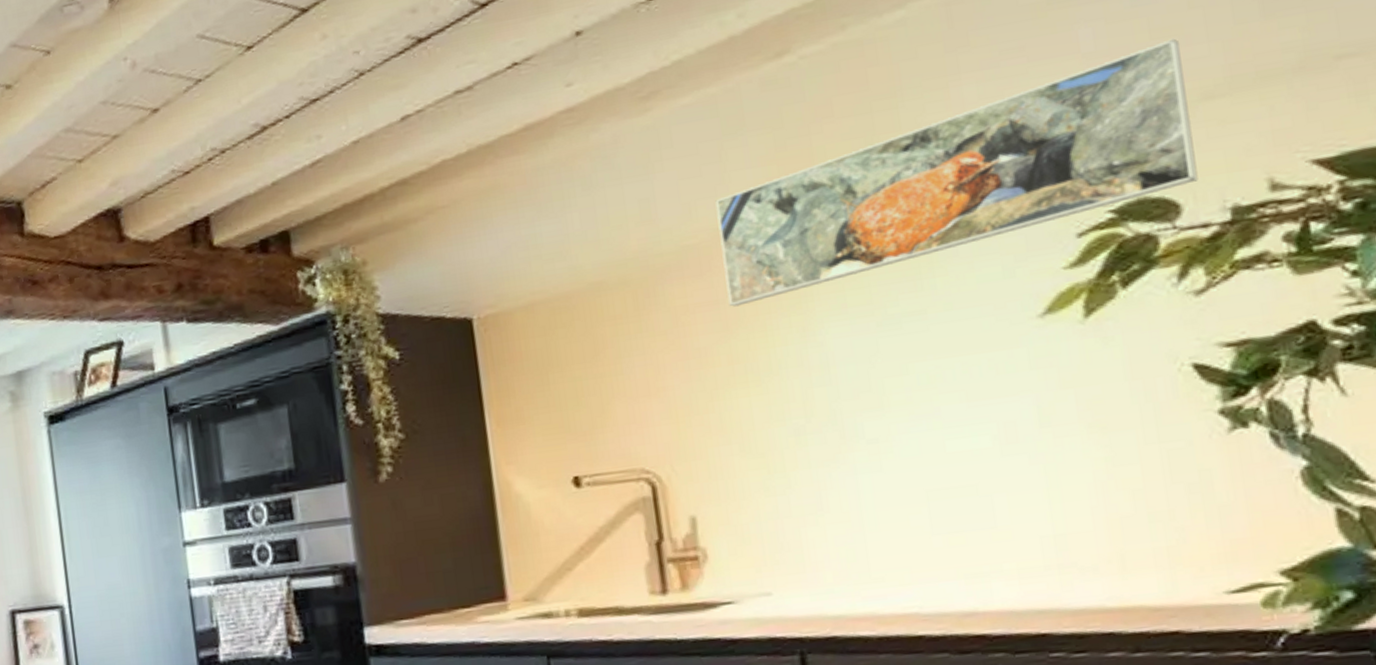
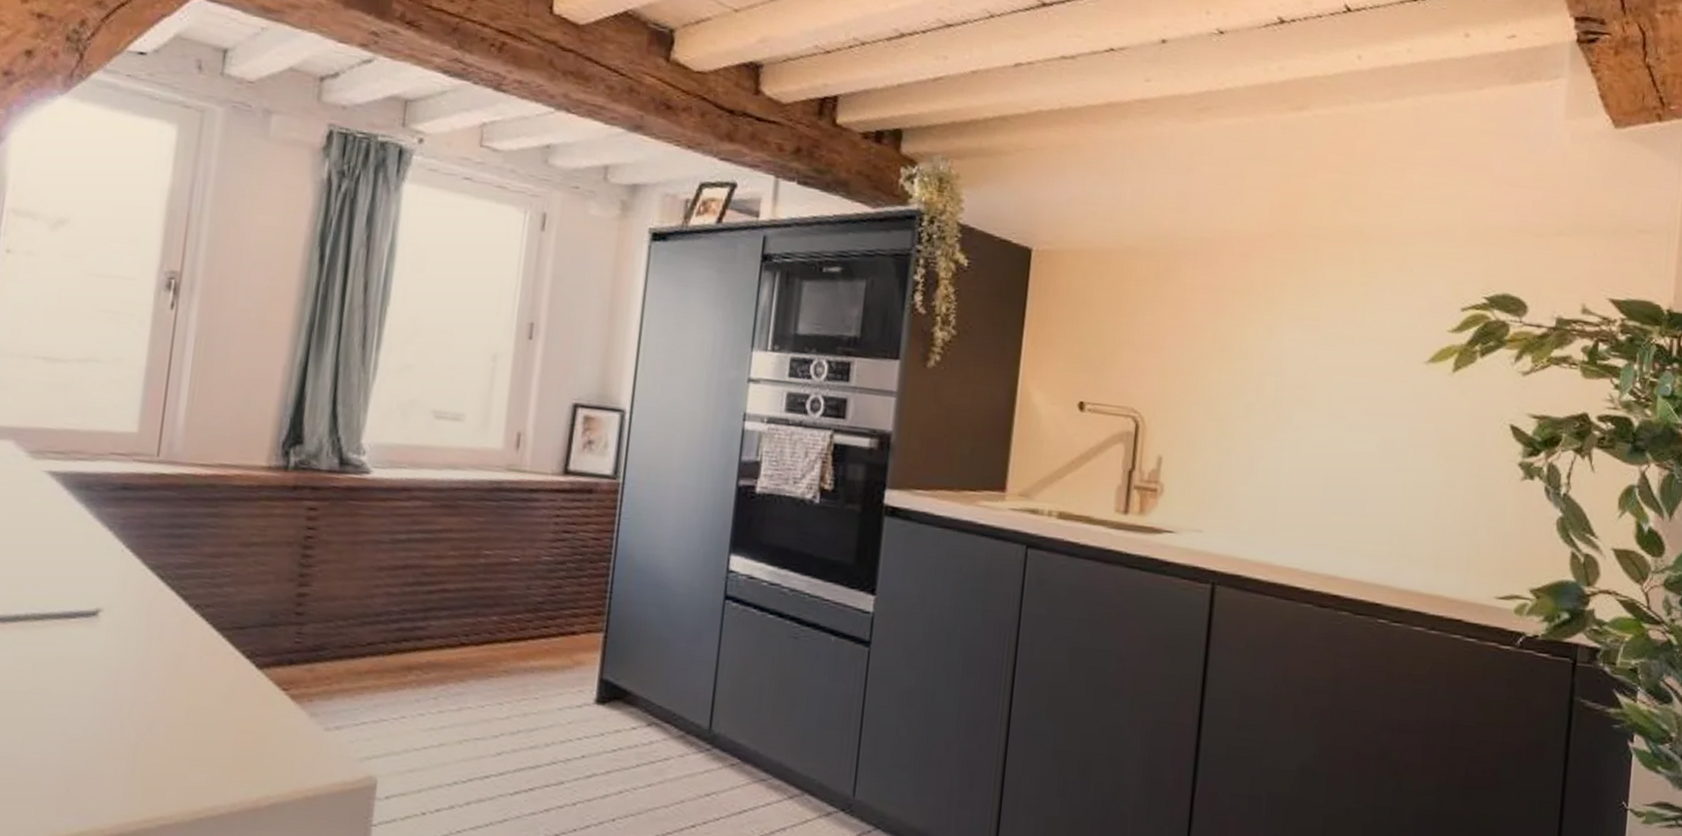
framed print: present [715,38,1199,307] -> none [1223,184,1551,297]

